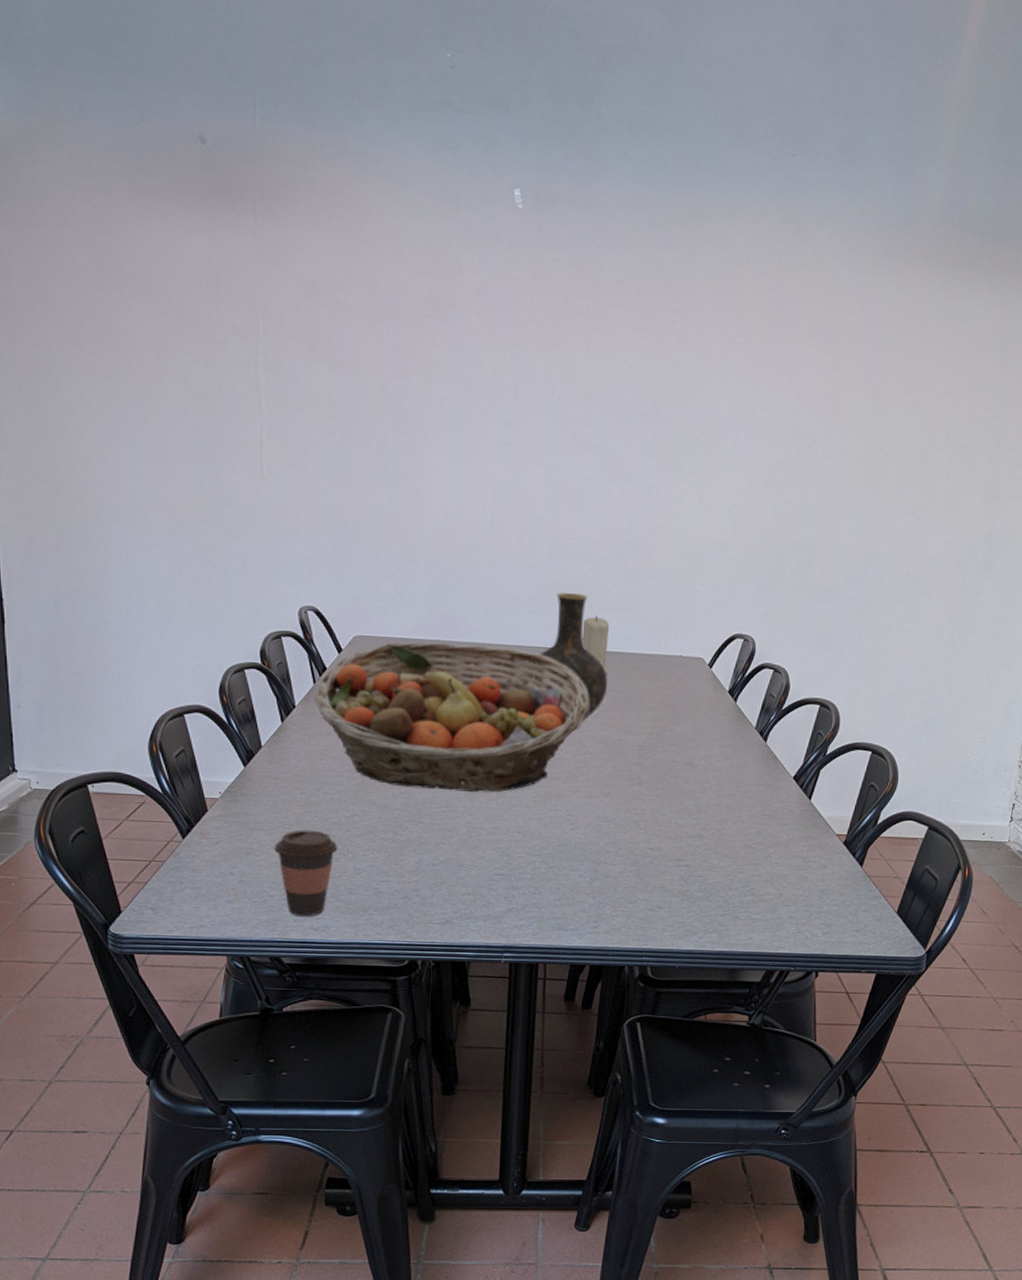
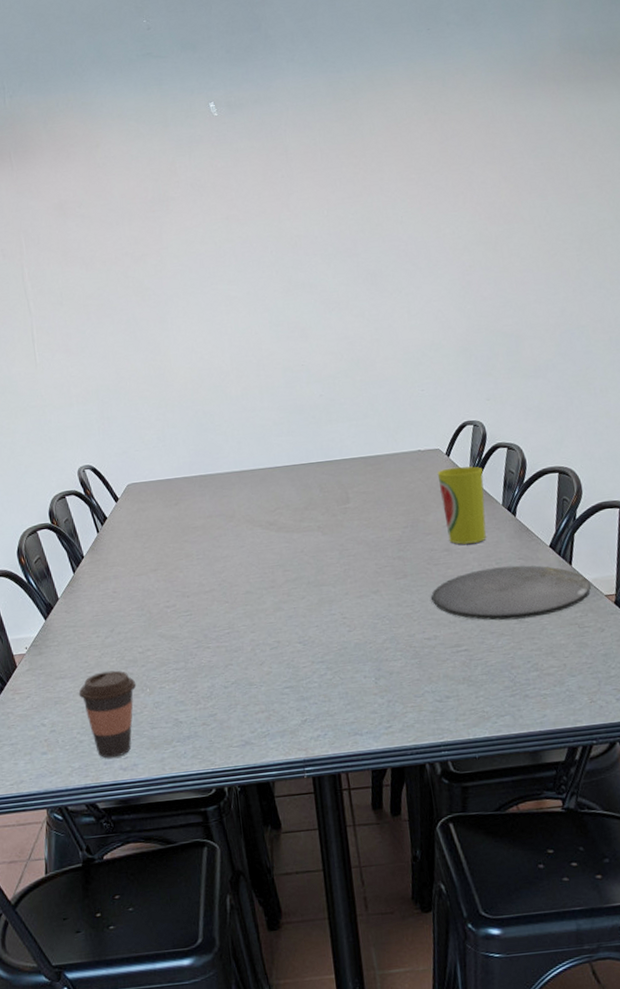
fruit basket: present [313,642,590,792] -> none [98,471,345,616]
vase: present [533,592,608,721] -> none [287,411,358,525]
candle: present [582,615,610,673] -> none [325,427,355,478]
plate: none [662,789,825,845] -> present [430,565,591,621]
cup: none [693,680,744,763] -> present [437,466,486,545]

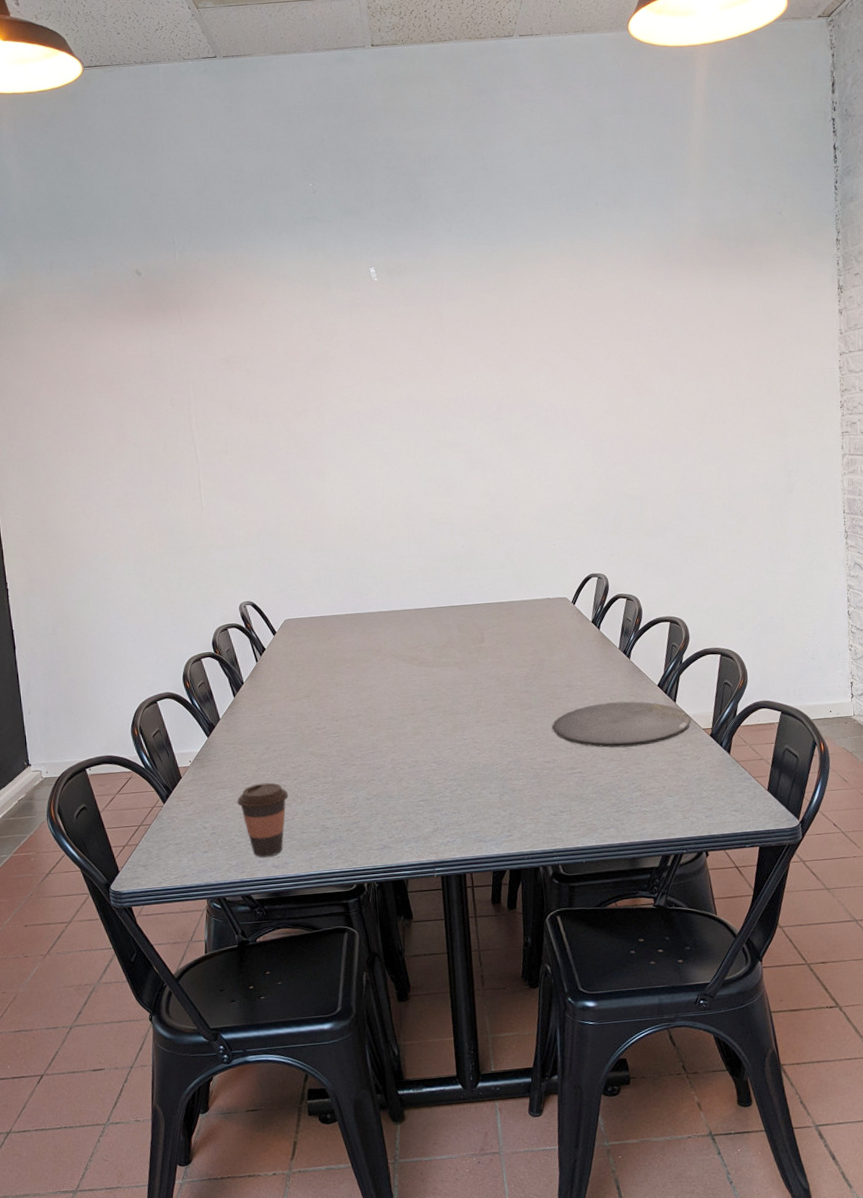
cup: present [437,466,486,545] -> none [563,613,604,682]

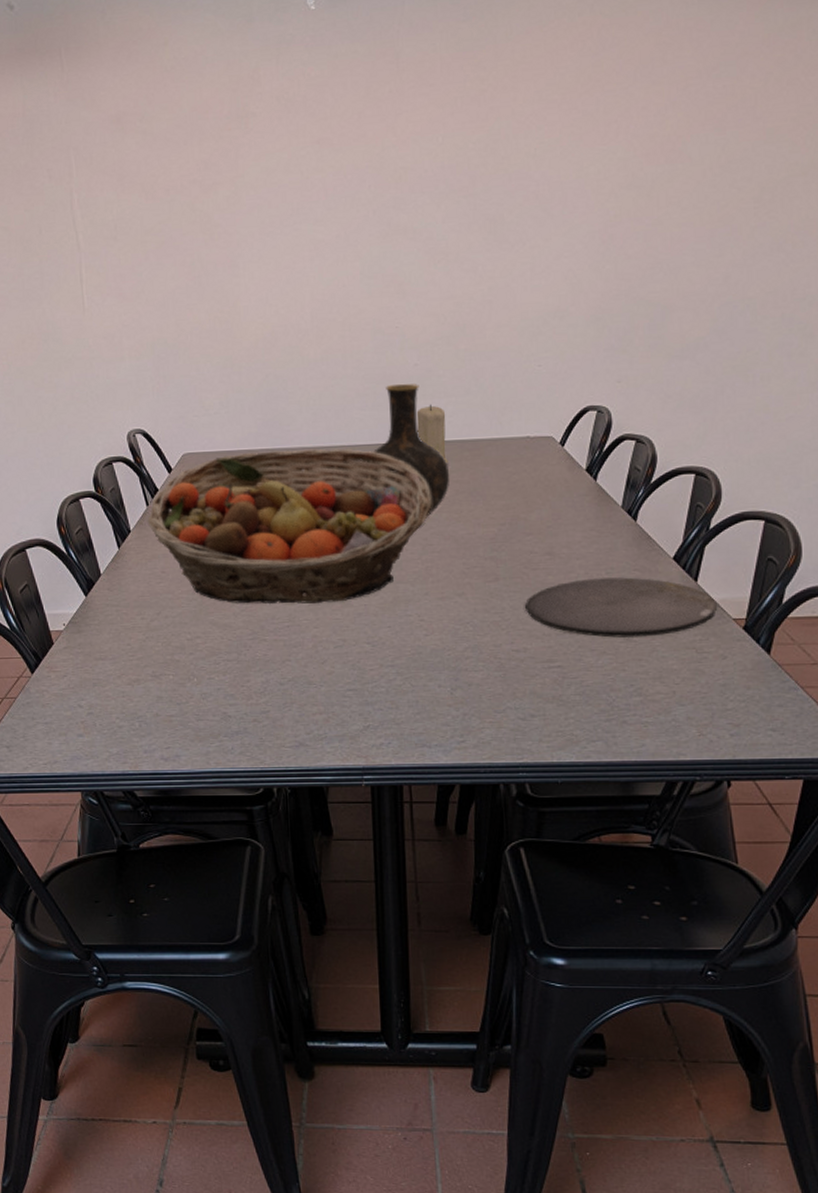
coffee cup: present [237,782,289,857] -> none [119,656,183,747]
fruit basket: none [257,612,479,737] -> present [147,448,432,604]
vase: none [429,560,492,662] -> present [367,383,450,517]
candle: none [465,575,490,621] -> present [416,404,448,464]

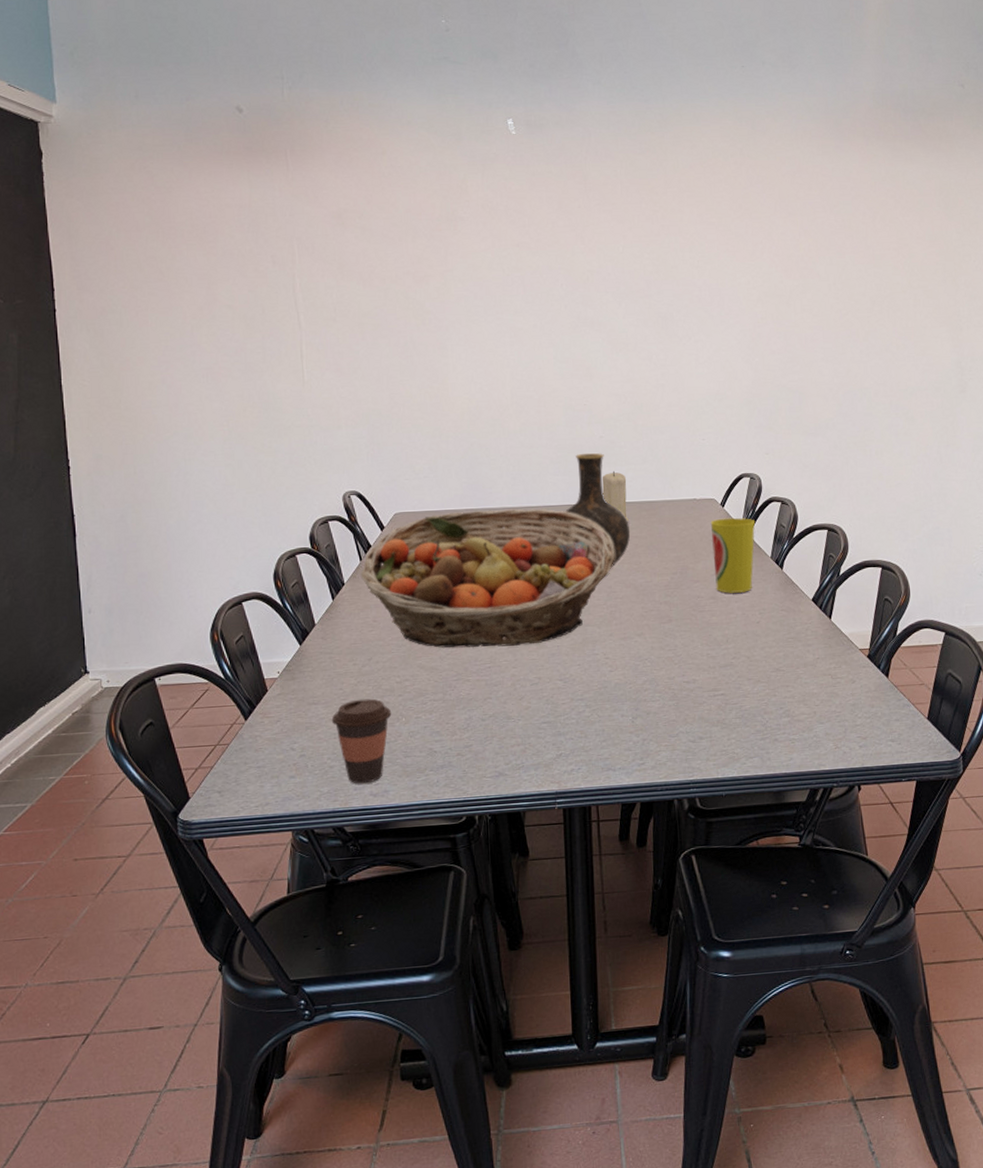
coffee cup: none [119,656,183,747] -> present [331,698,392,784]
plate: present [524,577,717,638] -> none [693,616,847,668]
cup: none [547,459,603,549] -> present [710,517,756,594]

